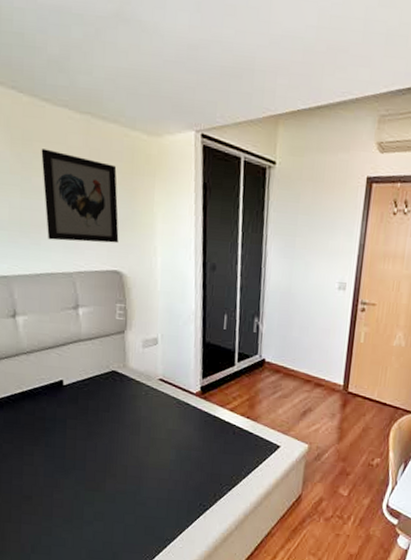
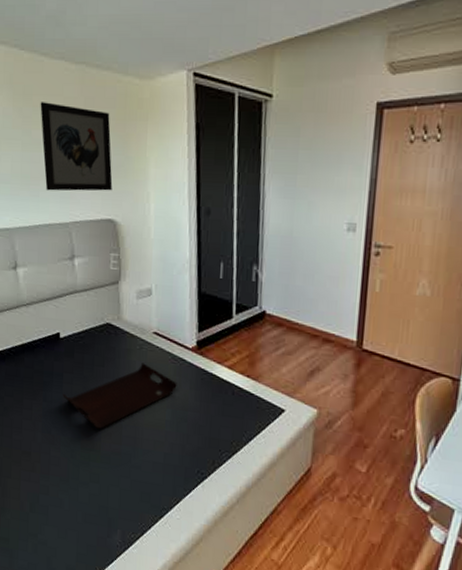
serving tray: none [66,407,182,472] -> present [63,363,177,430]

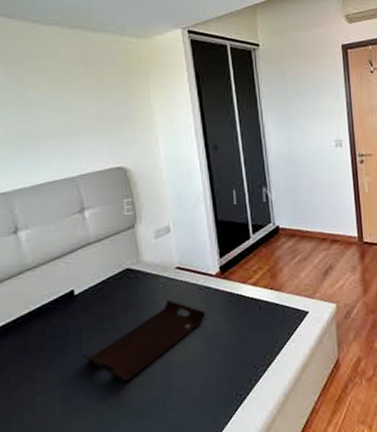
wall art: present [40,102,113,191] -> none [34,64,120,149]

